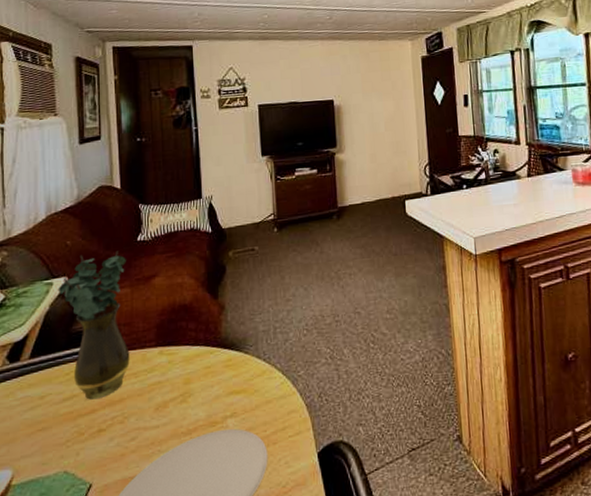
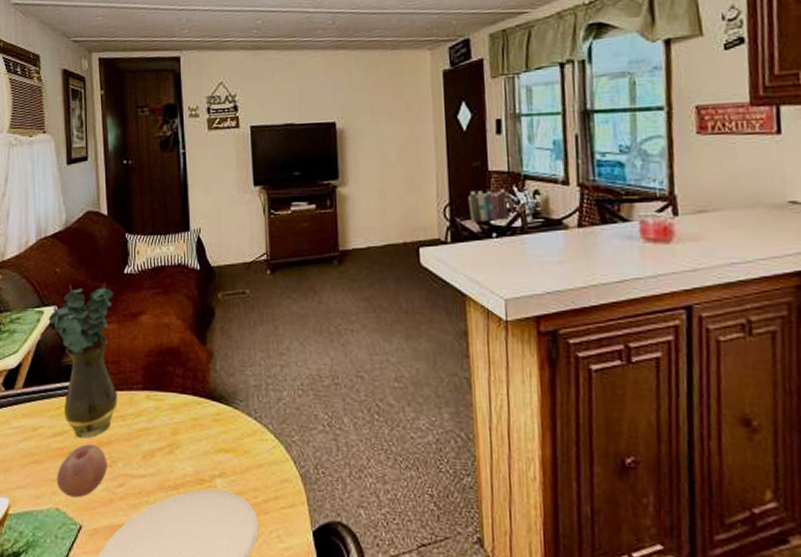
fruit: none [65,404,119,459] -> present [56,444,108,498]
books: none [443,149,482,178] -> present [467,188,518,223]

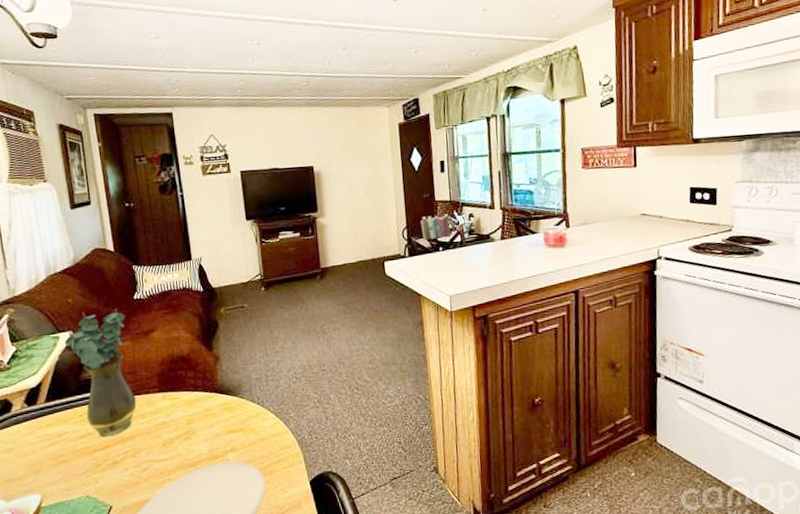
fruit: present [56,444,108,498] -> none [84,441,132,486]

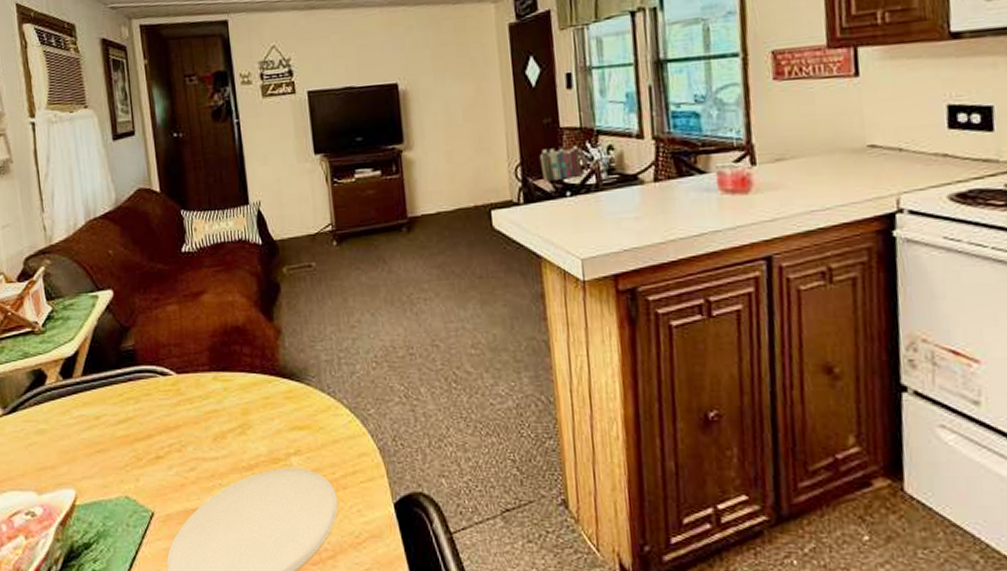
vase: present [64,308,137,437] -> none [104,262,184,424]

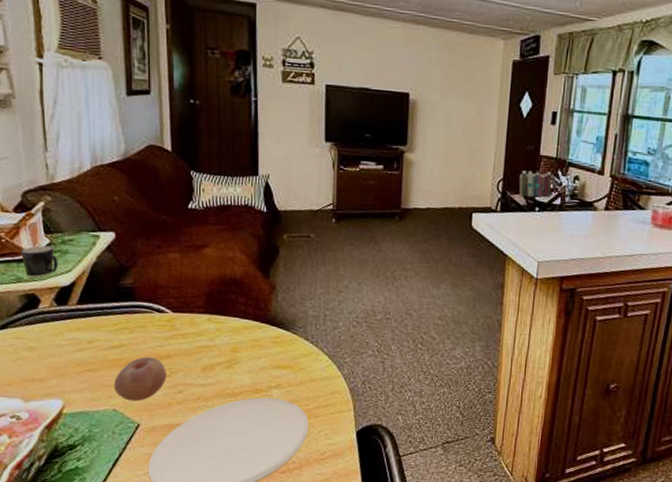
mug: none [26,314,62,352] -> present [21,245,58,279]
fruit: none [123,430,177,485] -> present [113,357,167,402]

